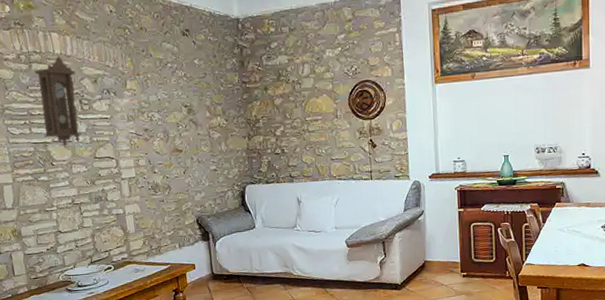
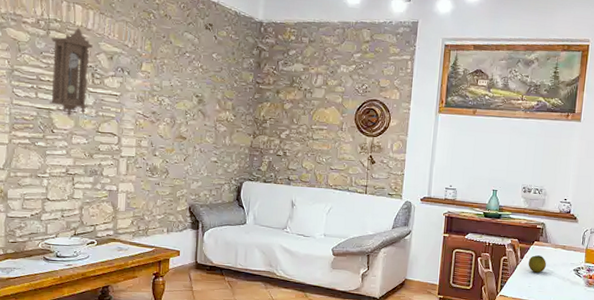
fruit: none [552,217,571,235] -> present [528,255,546,273]

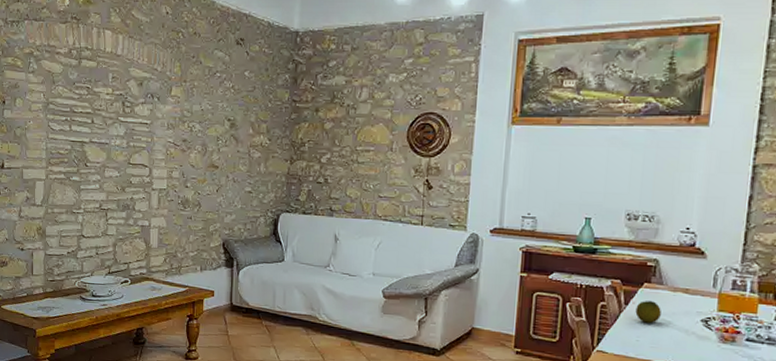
pendulum clock: present [49,28,94,117] -> none [82,54,124,149]

